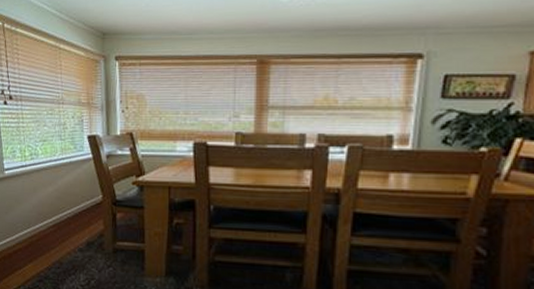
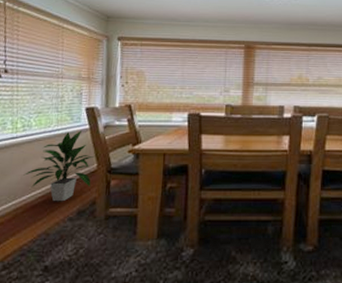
indoor plant: none [35,159,99,232] -> present [23,130,94,202]

